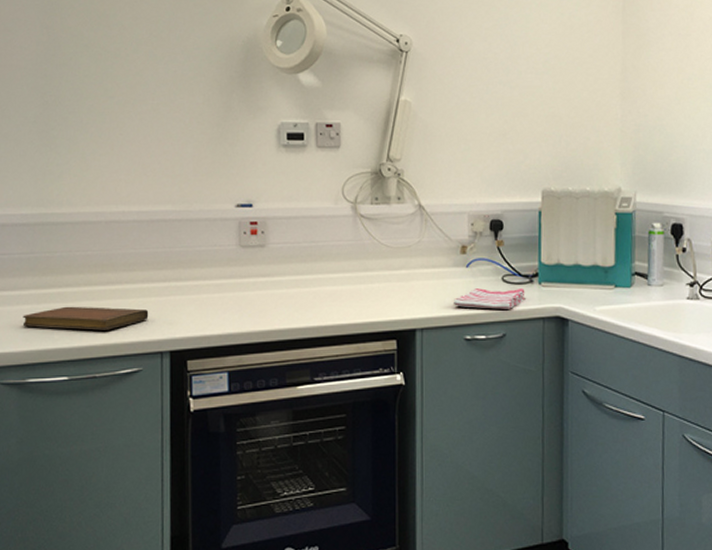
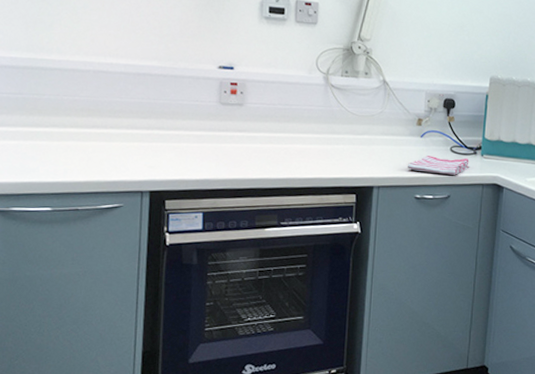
notebook: present [22,306,149,331] -> none [8,144,132,169]

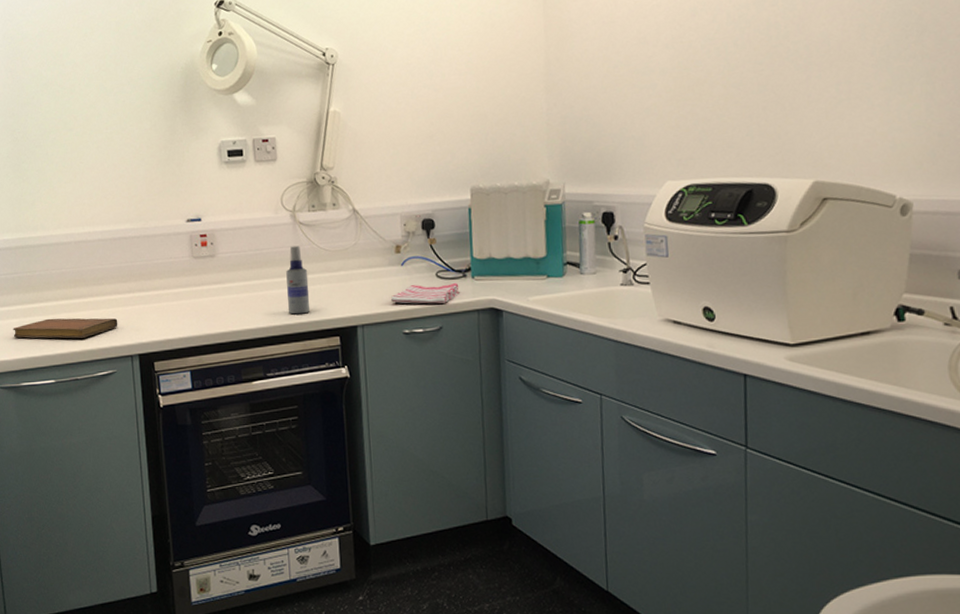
notebook: none [8,144,132,169] -> present [13,318,118,339]
spray bottle: none [309,106,334,170] -> present [286,246,310,315]

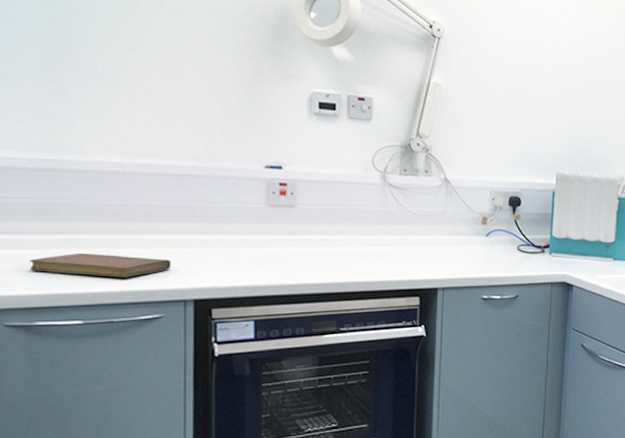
spray bottle: present [286,246,310,315] -> none [368,206,393,273]
dish towel: present [391,282,459,304] -> none [473,255,537,274]

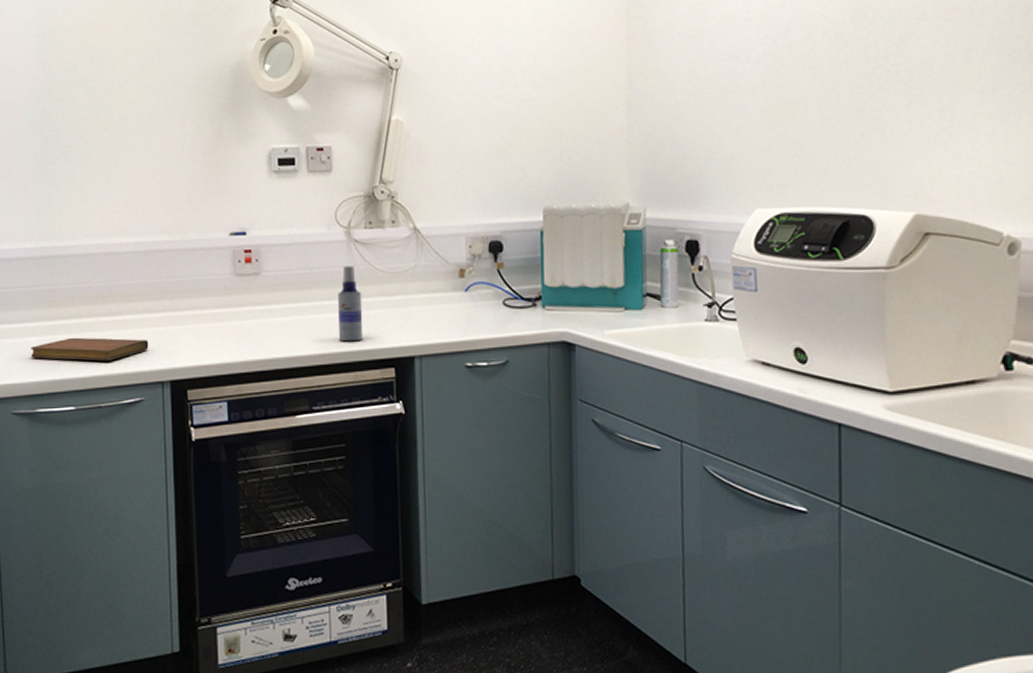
spray bottle: none [368,206,393,273] -> present [338,266,363,342]

